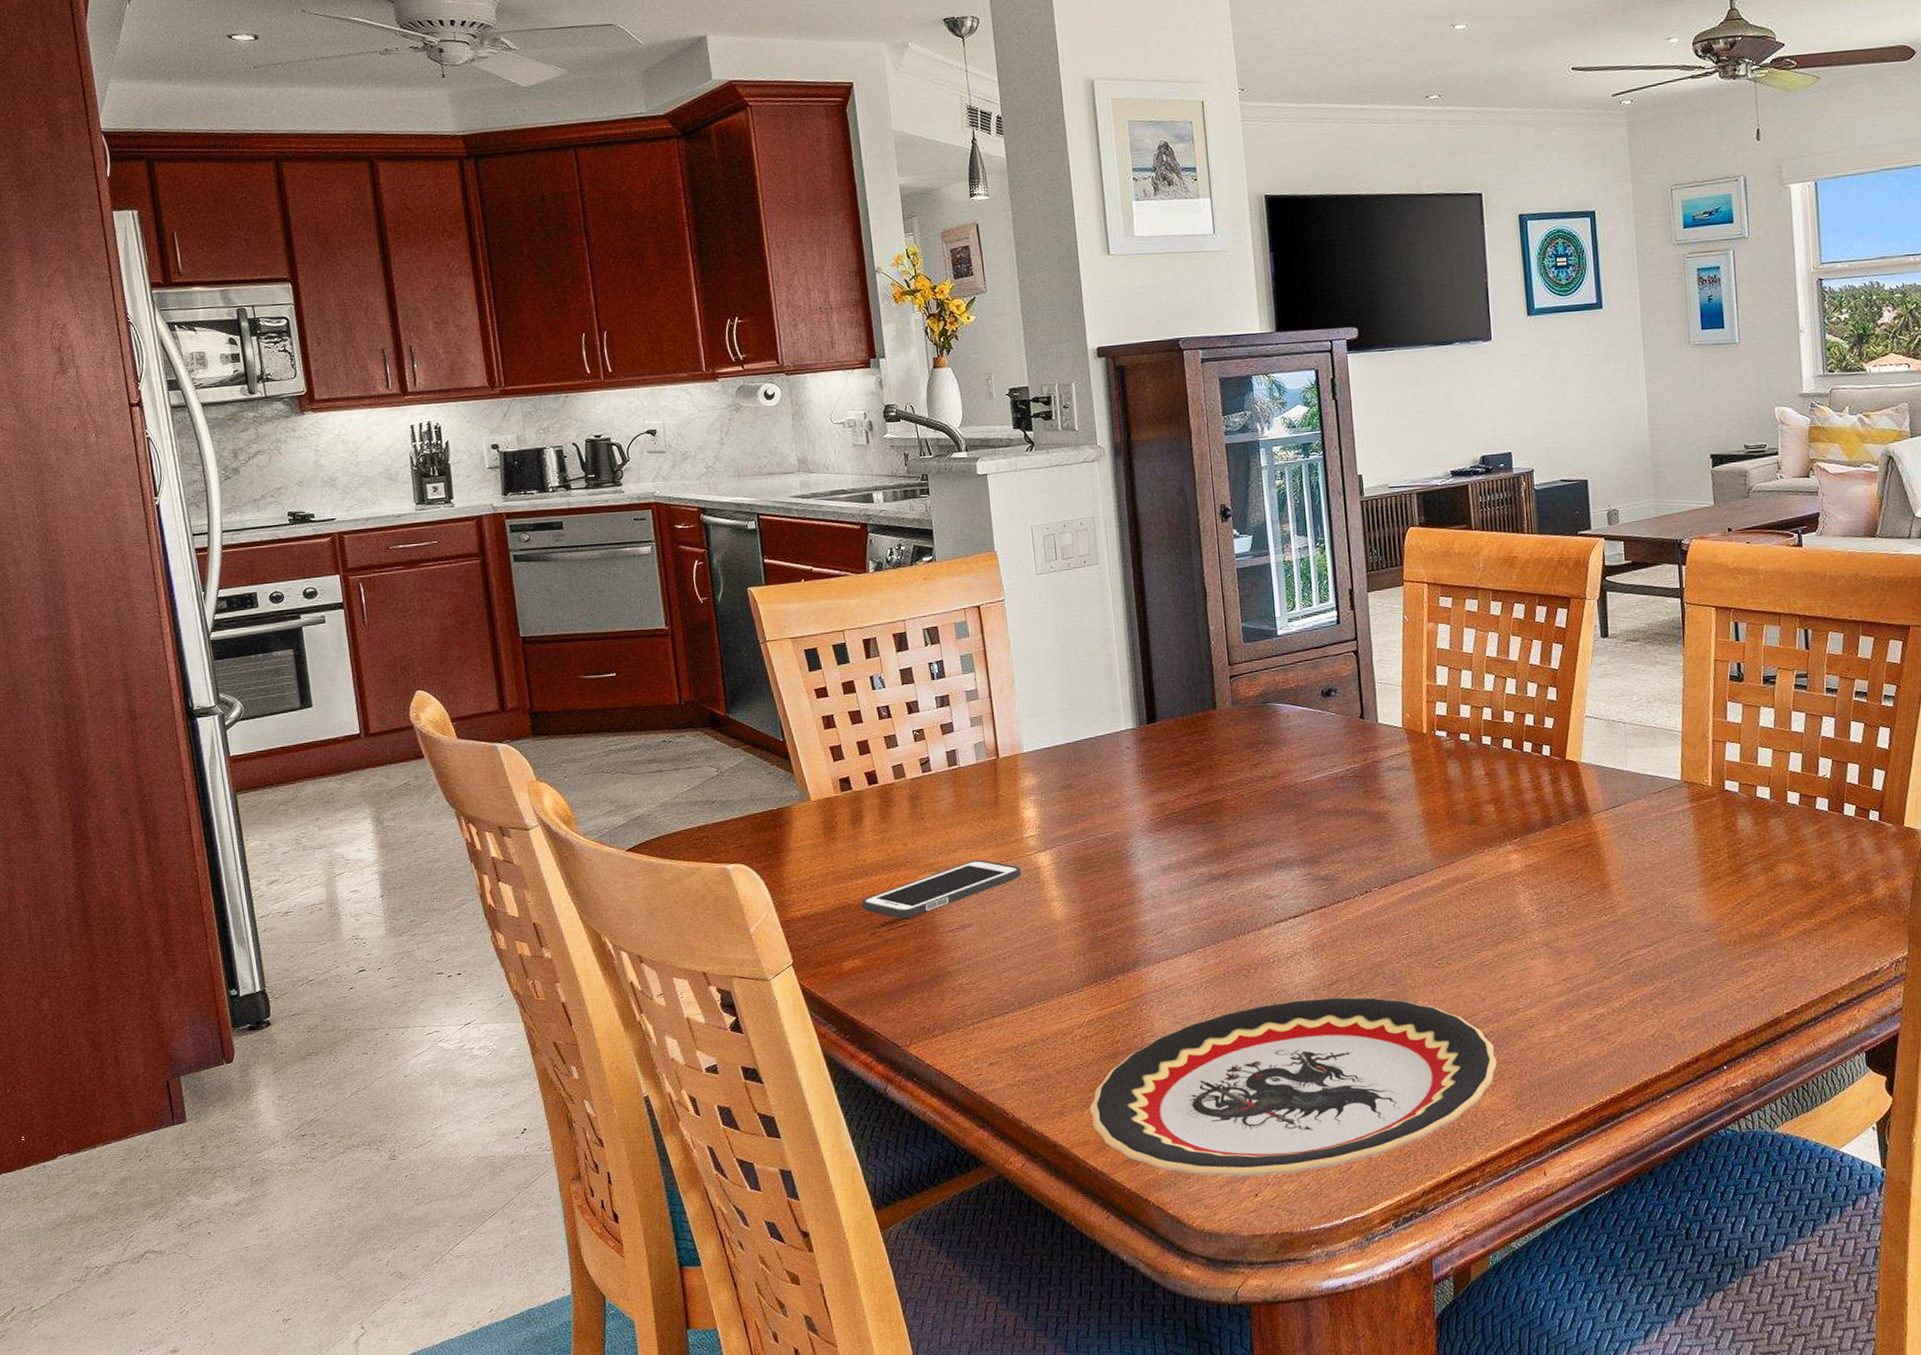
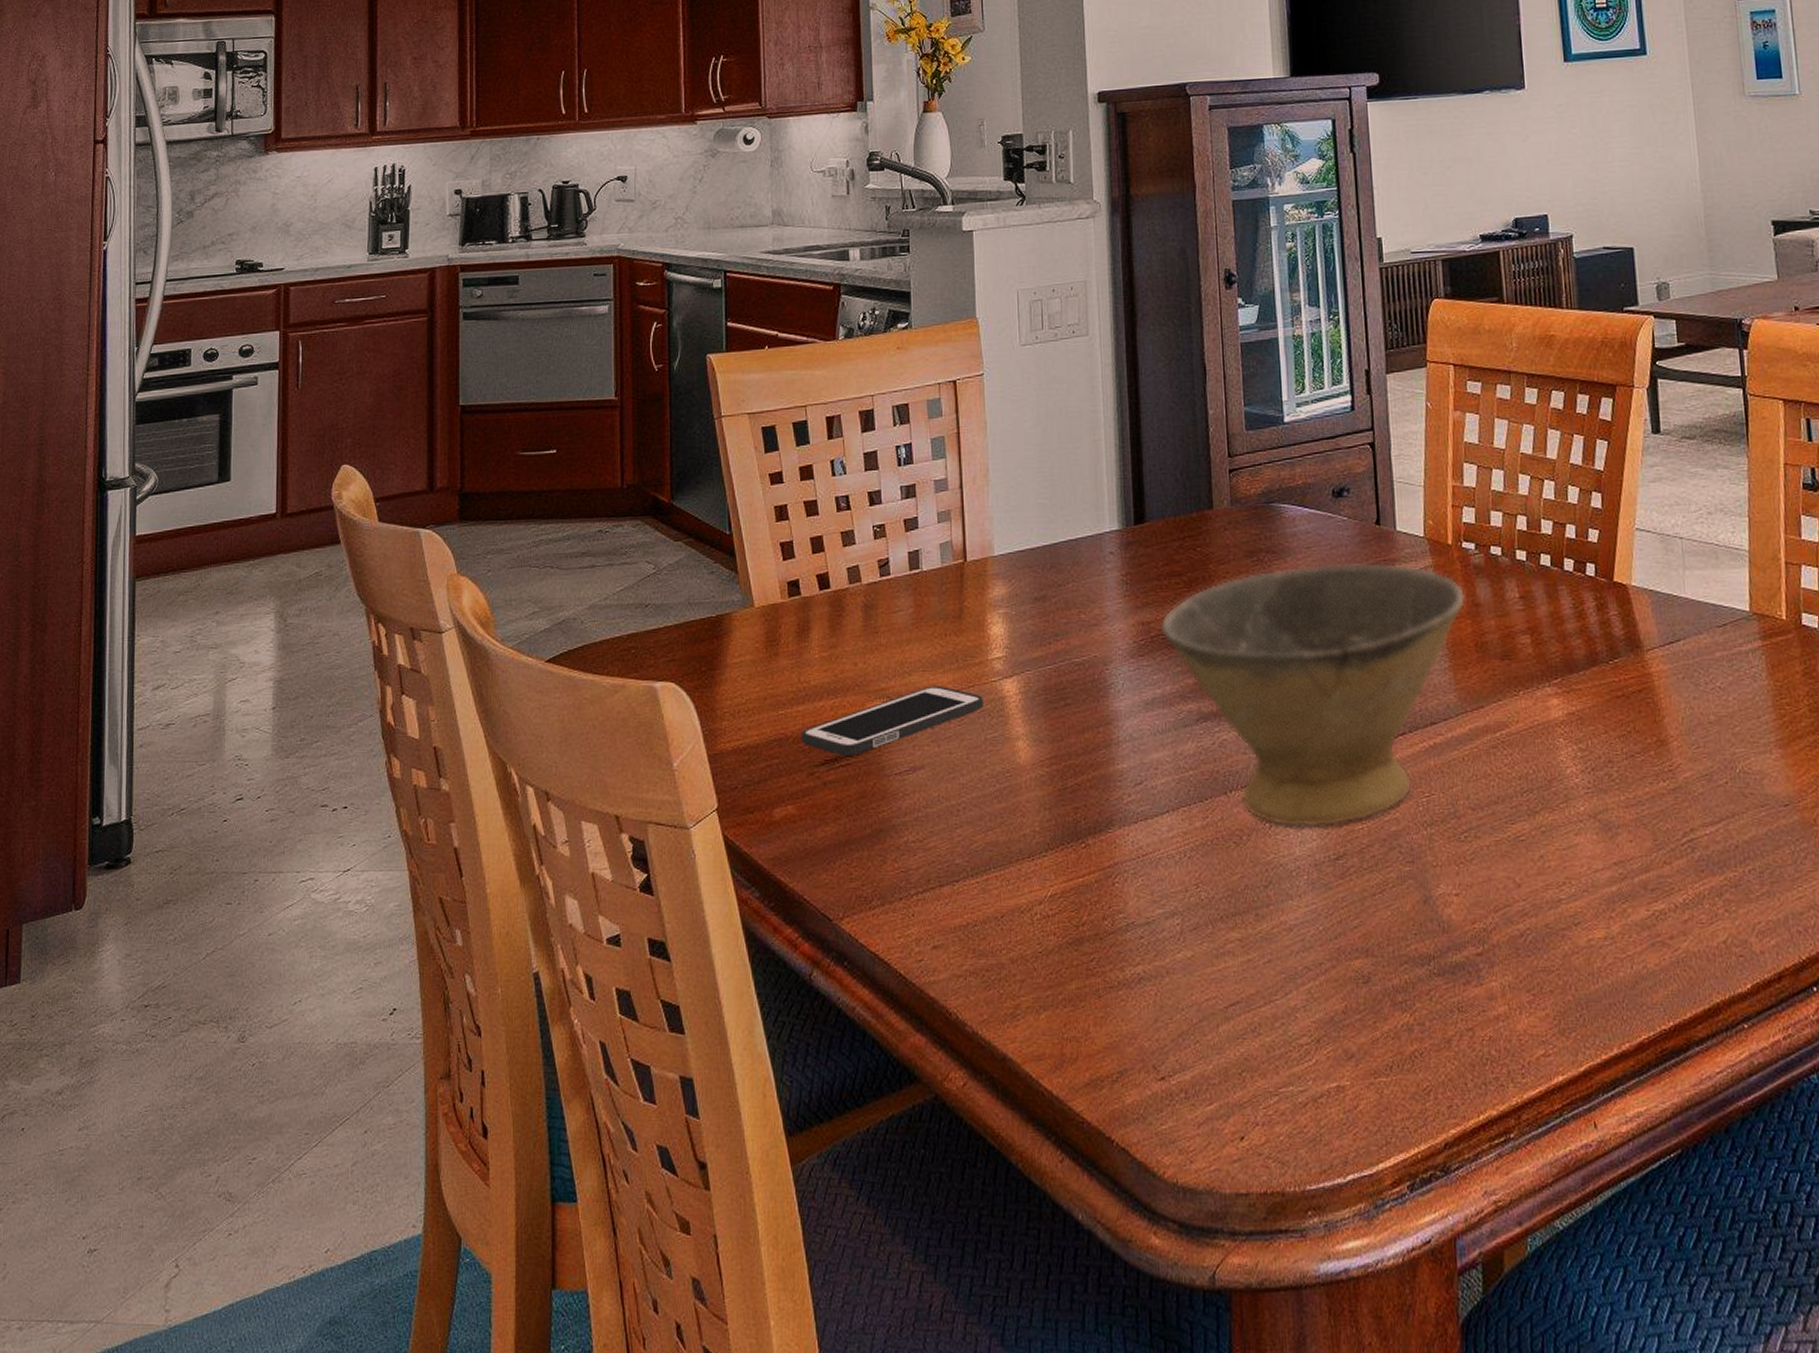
plate: present [1089,997,1497,1176] -> none [1046,875,1536,1111]
bowl: none [1173,749,1439,962] -> present [1160,562,1466,828]

